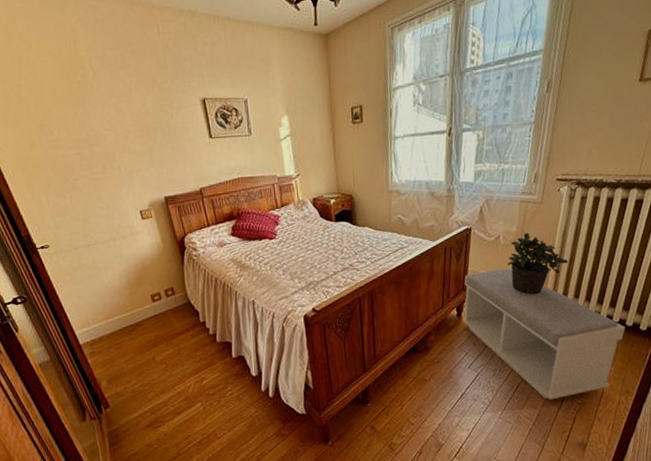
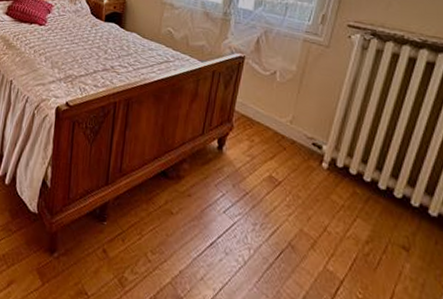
bench: present [462,268,625,400] -> none [222,105,428,289]
potted plant: present [507,233,568,295] -> none [282,75,356,148]

